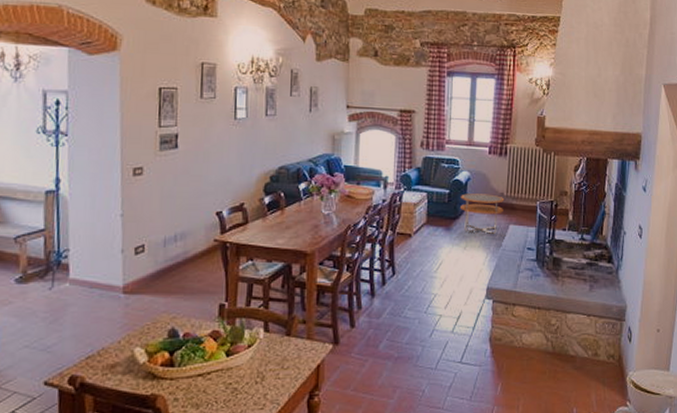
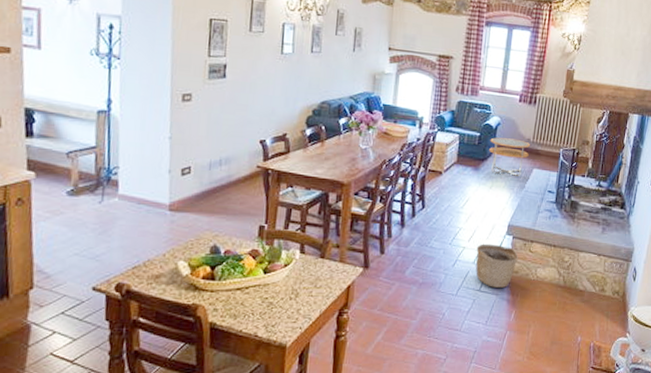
basket: none [454,310,500,358] -> present [476,243,518,288]

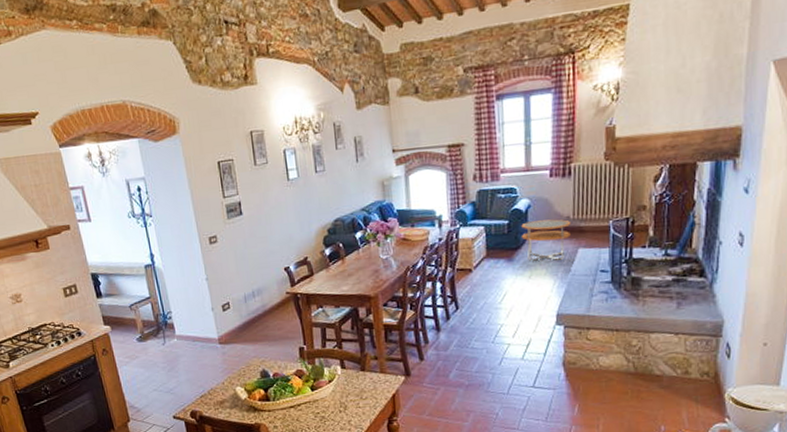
basket: present [476,243,518,288] -> none [523,336,574,382]

